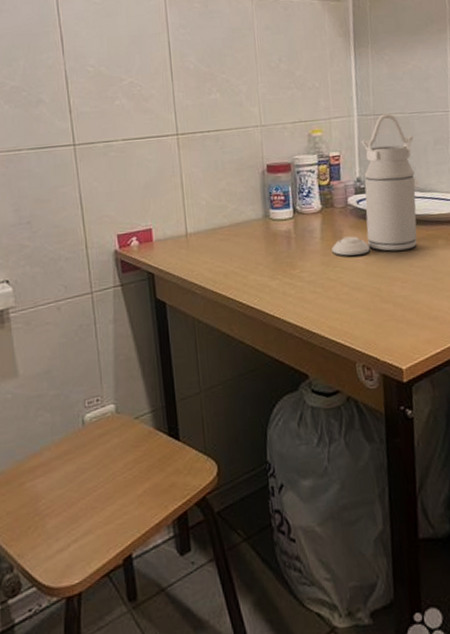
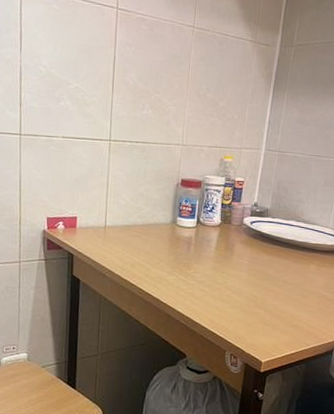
milk can: present [332,113,417,256] -> none [223,152,308,269]

